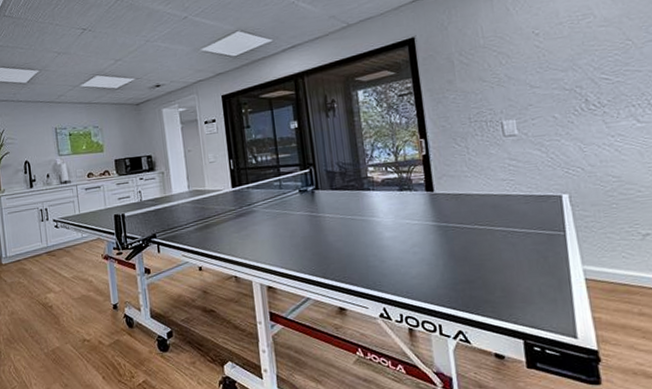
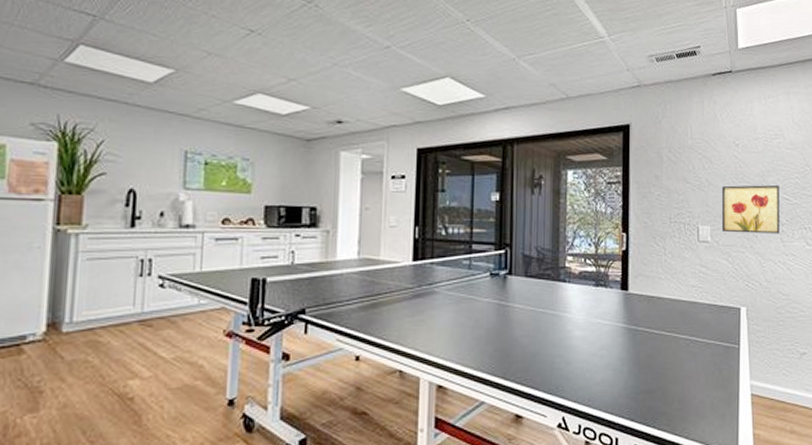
wall art: none [525,66,601,124] -> present [722,184,780,234]

